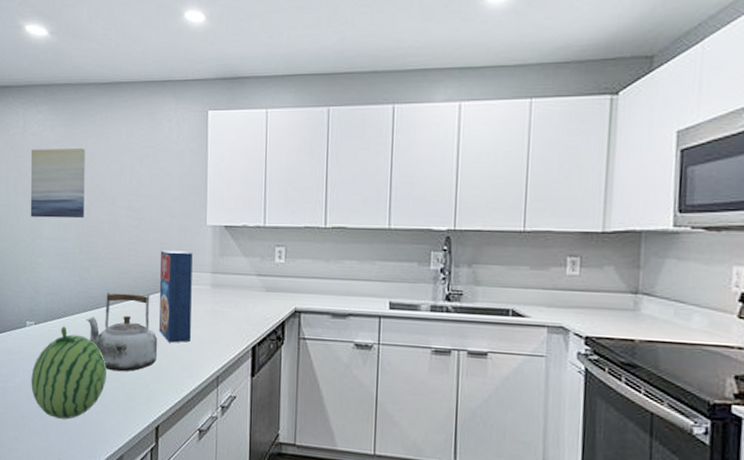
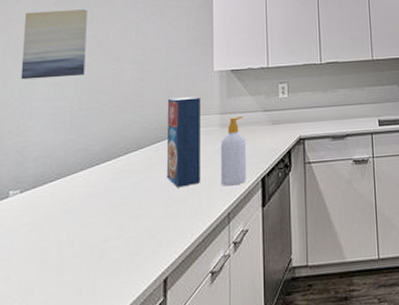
fruit: present [31,326,106,419] -> none [11,189,107,296]
kettle: present [87,292,158,372] -> none [85,143,166,229]
soap bottle: none [210,278,237,350] -> present [220,117,246,186]

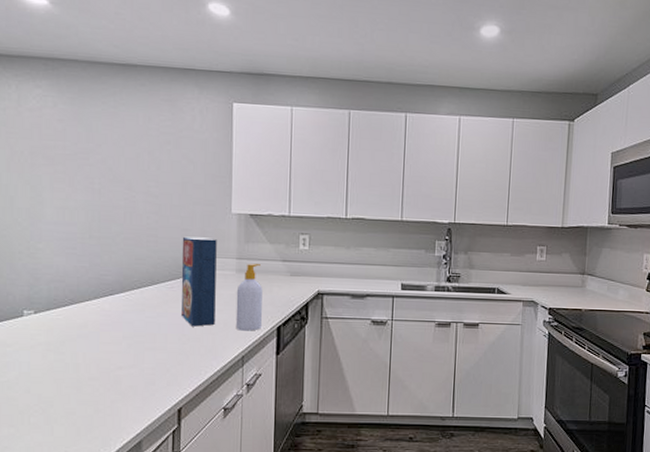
wall art: present [20,9,87,80] -> none [27,125,95,203]

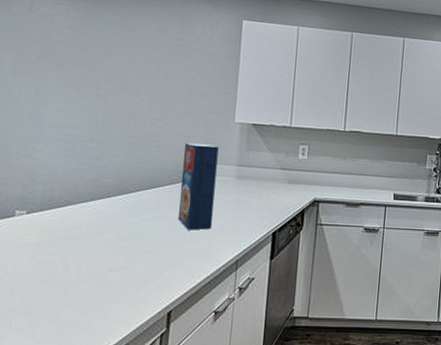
soap bottle: present [235,264,262,331] -> none [231,171,261,236]

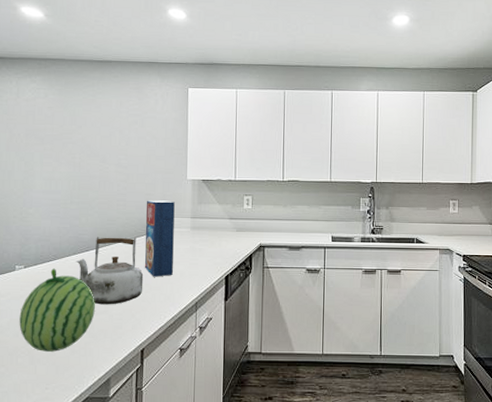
fruit: none [16,215,115,313] -> present [19,268,95,352]
kettle: none [94,181,176,260] -> present [76,237,144,305]

